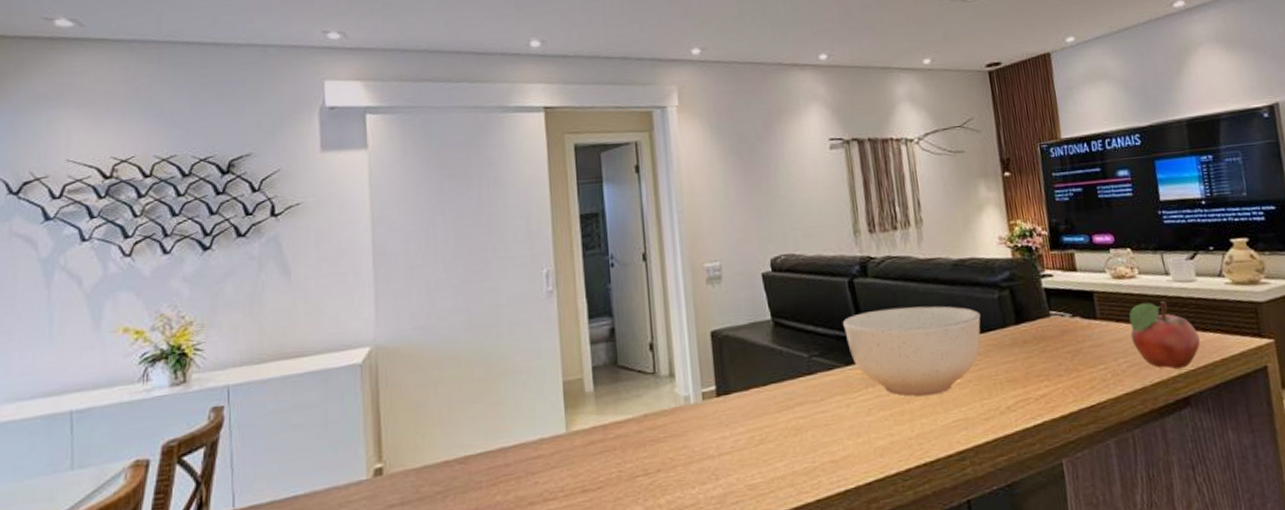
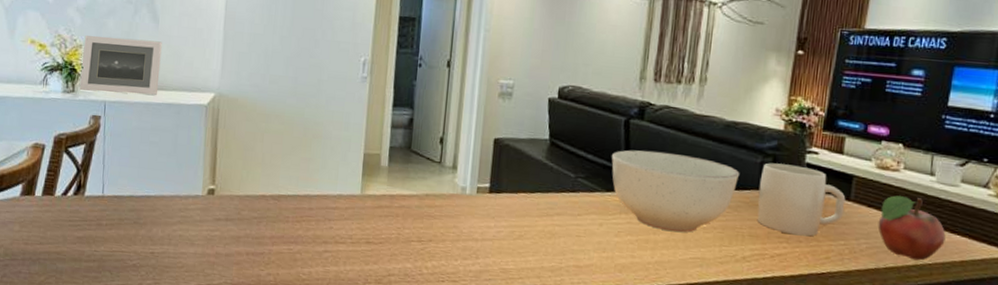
picture frame: none [193,297,297,379] -> present [79,35,162,95]
mug: none [1001,293,1096,370] -> present [757,162,846,237]

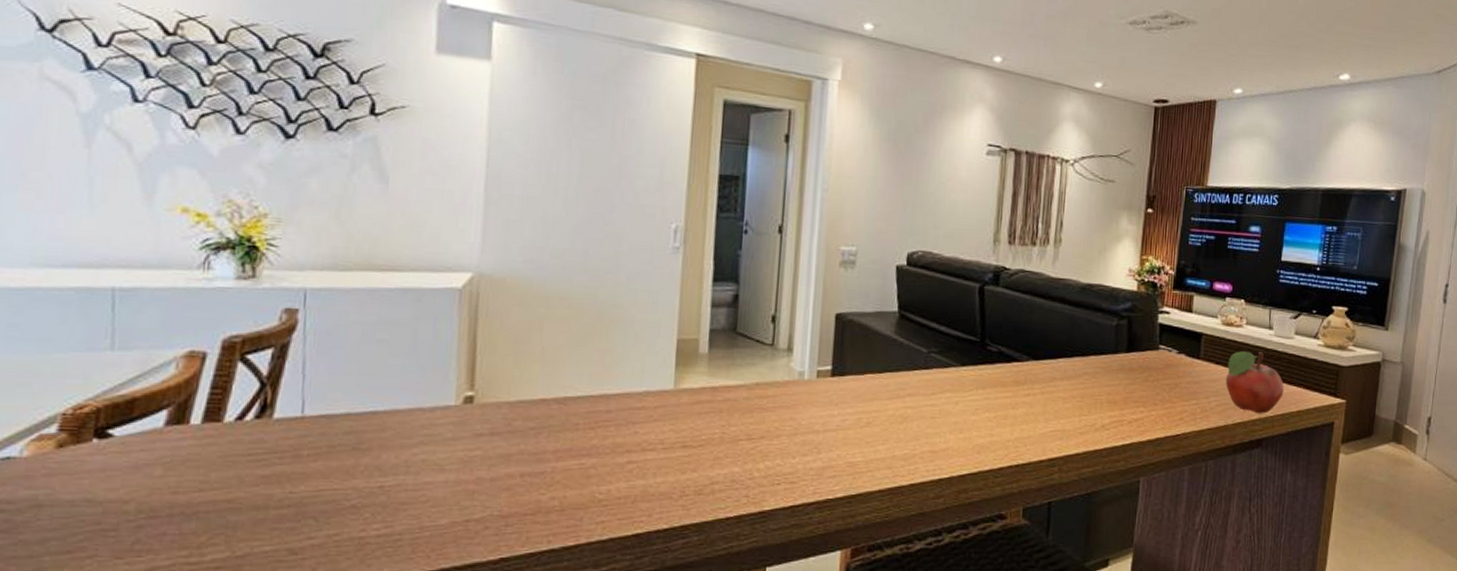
picture frame: present [79,35,162,95] -> none [264,201,394,278]
bowl: present [611,150,740,233] -> none [965,318,1097,405]
mug: present [757,162,846,237] -> none [1114,325,1196,399]

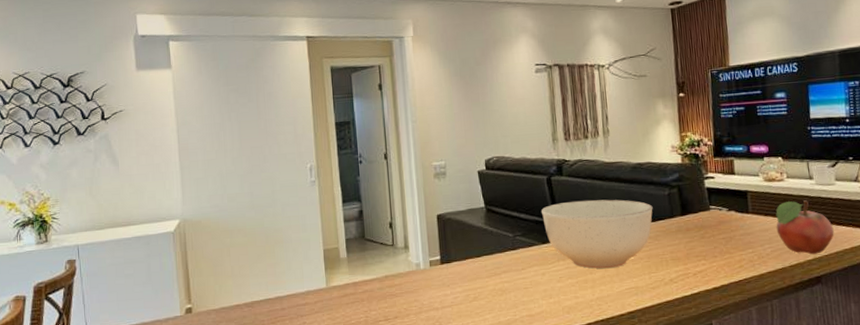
bowl: none [965,318,1097,405] -> present [541,199,653,269]

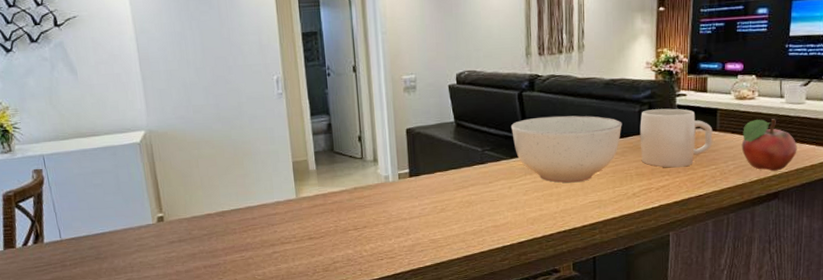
mug: none [670,191,747,252] -> present [640,108,713,168]

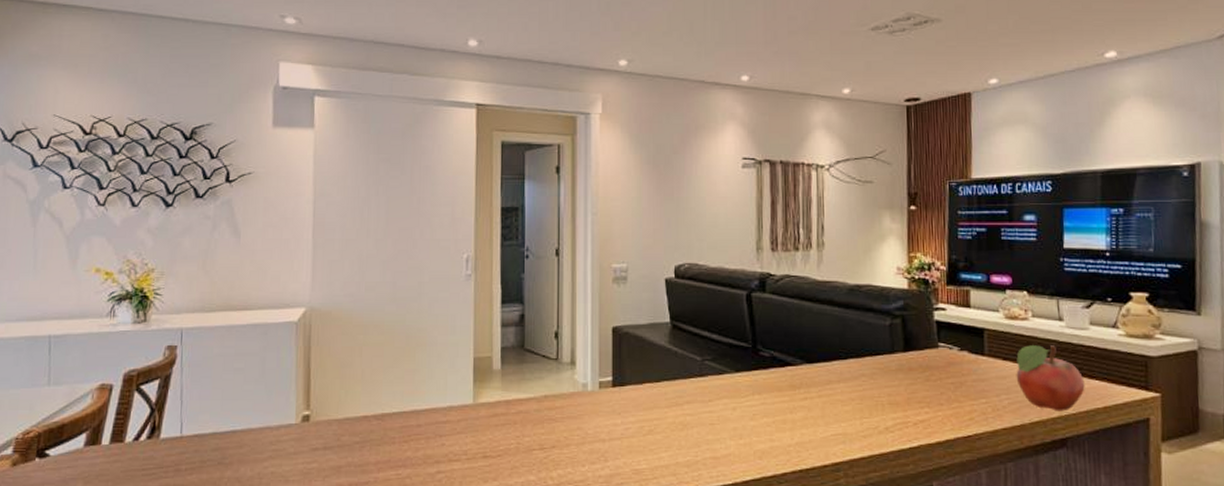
bowl: present [510,115,622,183] -> none [736,323,871,409]
mug: present [640,108,713,168] -> none [891,324,981,398]

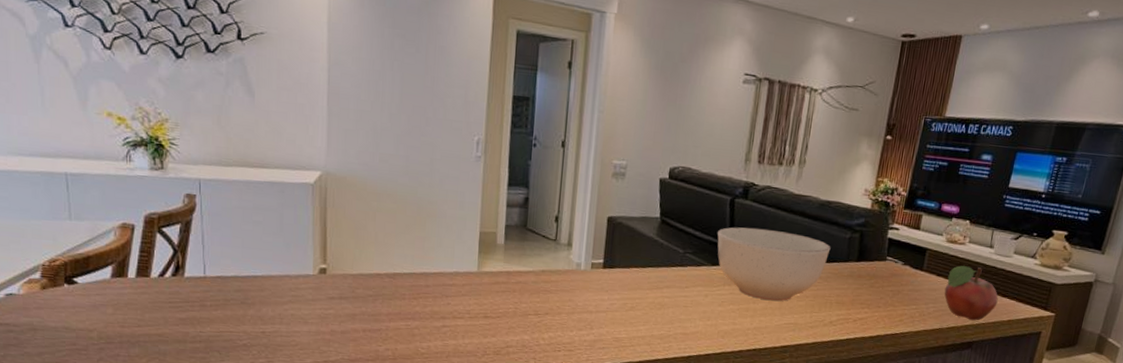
bowl: none [736,323,871,409] -> present [717,227,831,301]

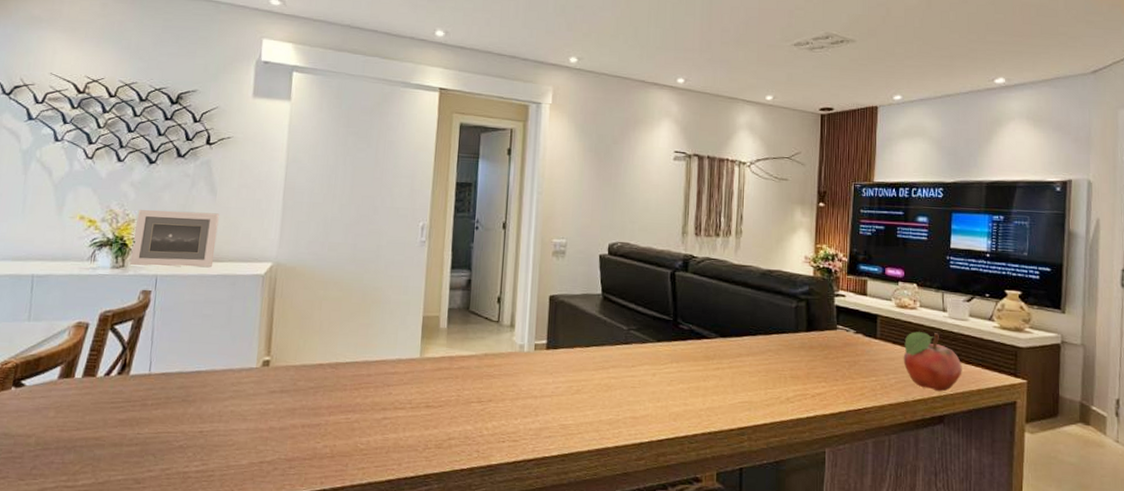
picture frame: none [169,109,260,173] -> present [130,209,219,267]
bowl: present [717,227,831,301] -> none [660,300,778,378]

